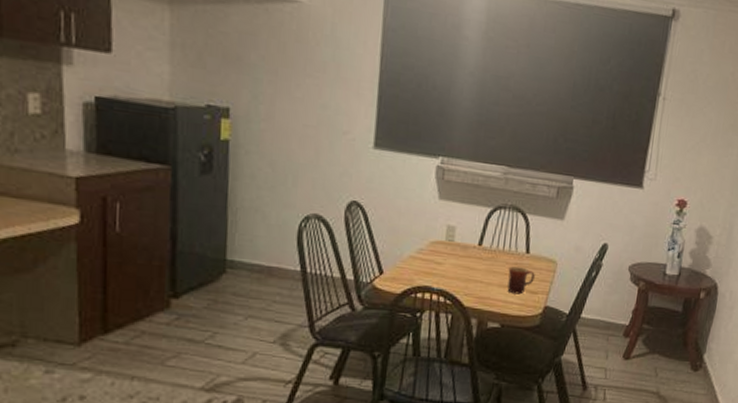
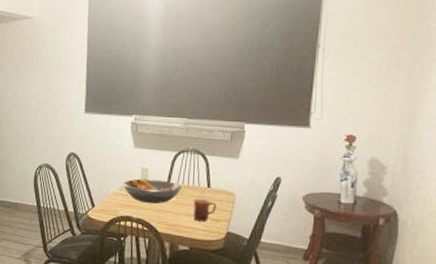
fruit bowl: none [421,239,496,272] -> present [123,178,182,204]

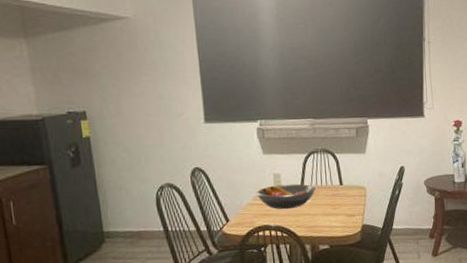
mug: present [193,199,216,222] -> none [328,197,350,220]

